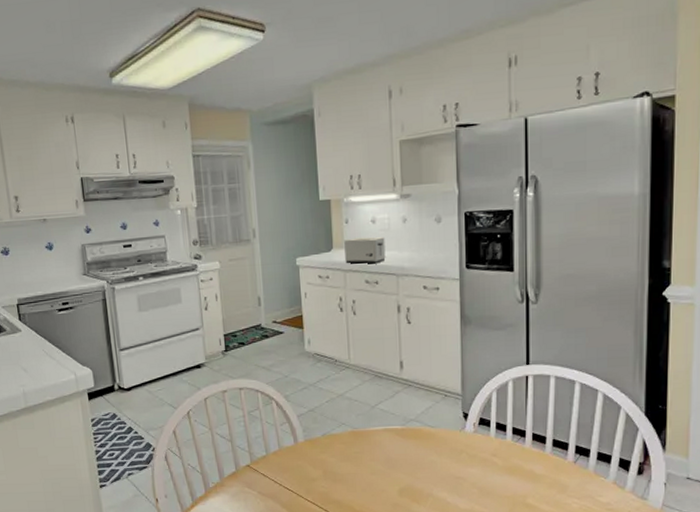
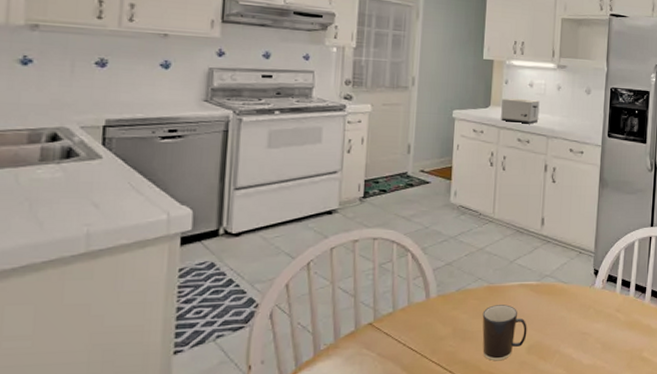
mug: none [350,449,397,502] -> present [482,305,527,361]

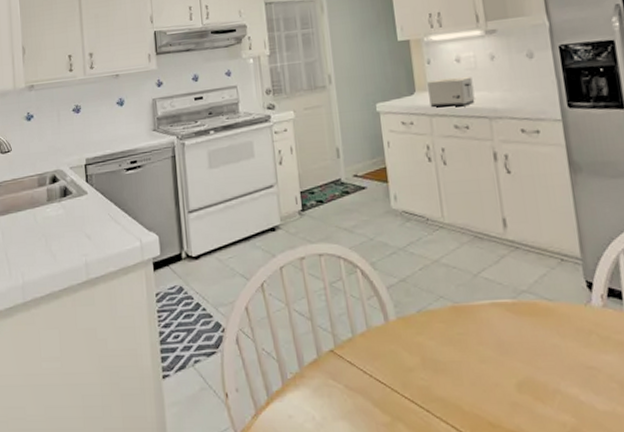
mug: present [482,305,527,361] -> none [452,329,513,401]

